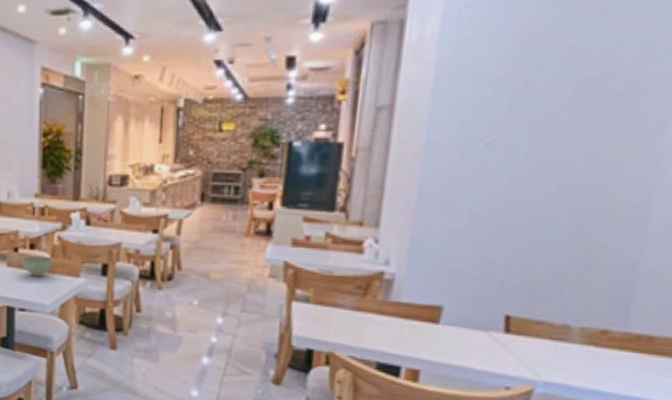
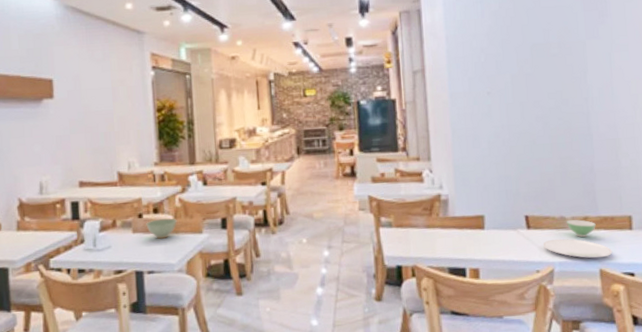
plate: none [523,351,638,388] -> present [542,238,613,258]
bowl: none [569,331,620,357] -> present [566,219,596,238]

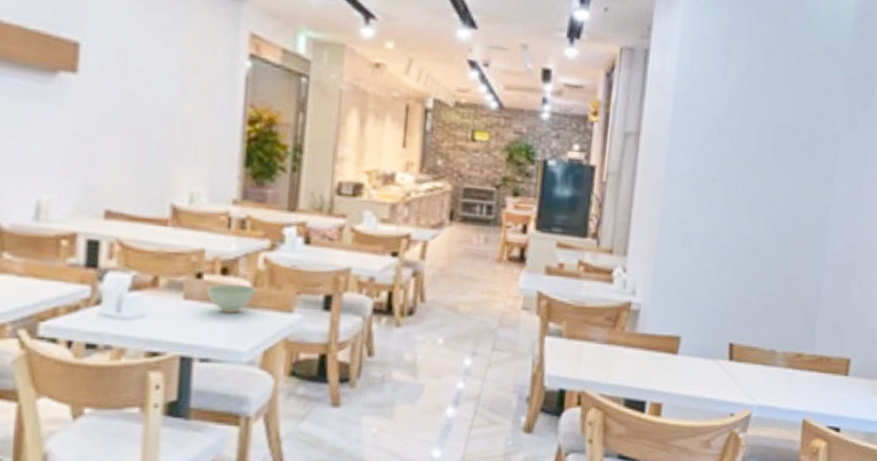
plate: present [542,238,613,258] -> none [743,376,821,406]
bowl: present [566,219,596,238] -> none [775,356,809,379]

